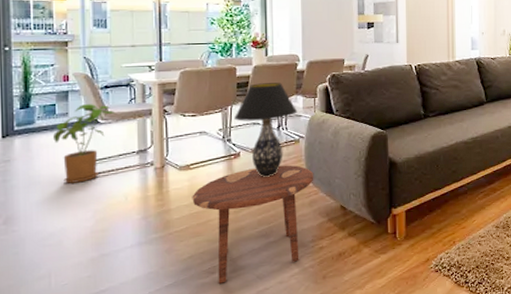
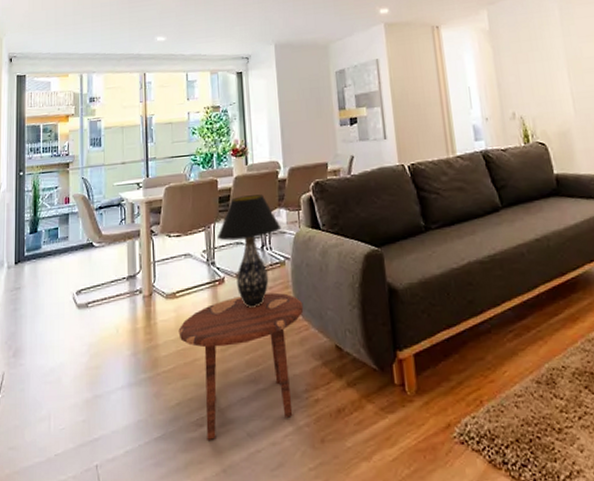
house plant: present [53,104,114,184] -> none [56,226,107,313]

